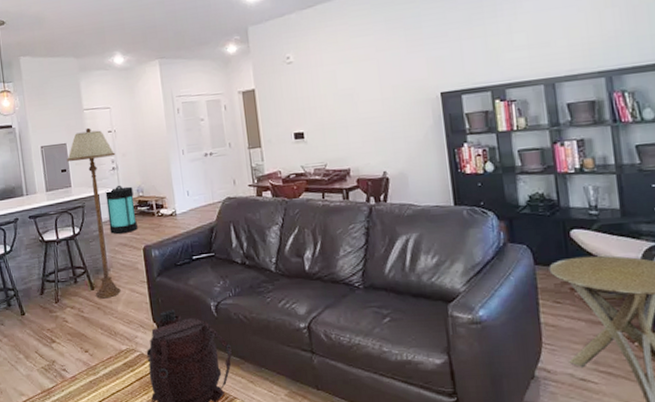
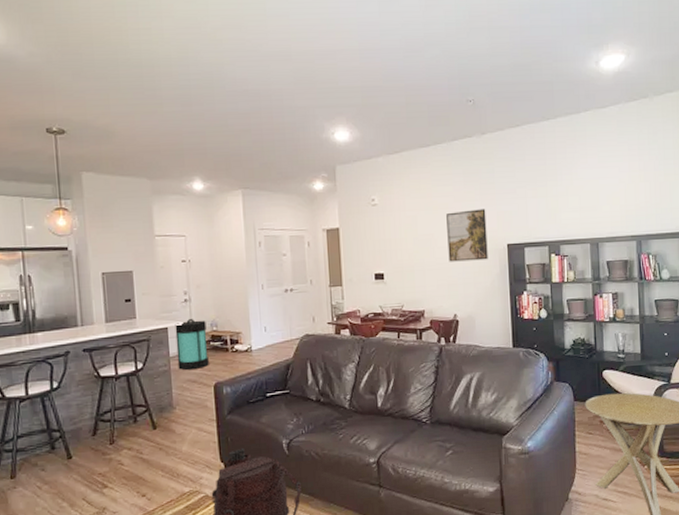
floor lamp: present [66,127,121,299] -> none [131,255,189,439]
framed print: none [368,56,419,116] -> present [446,209,488,262]

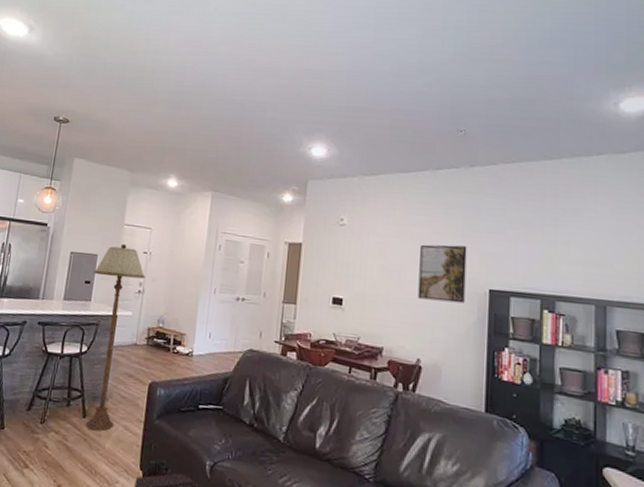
floor lamp: none [131,255,189,439] -> present [85,243,146,431]
lantern: present [175,319,209,370] -> none [118,311,154,364]

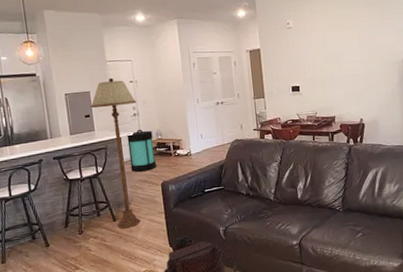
lantern: none [118,311,154,364] -> present [127,130,156,172]
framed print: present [418,244,467,304] -> none [351,27,389,74]

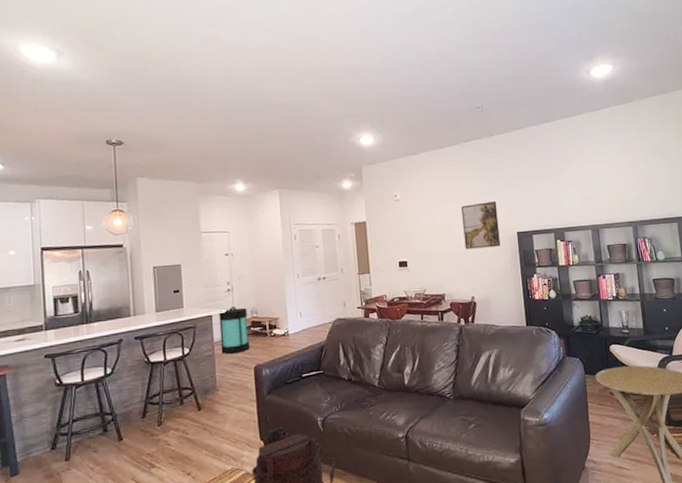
floor lamp: present [90,77,141,229] -> none [180,250,232,419]
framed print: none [351,27,389,74] -> present [461,201,501,250]

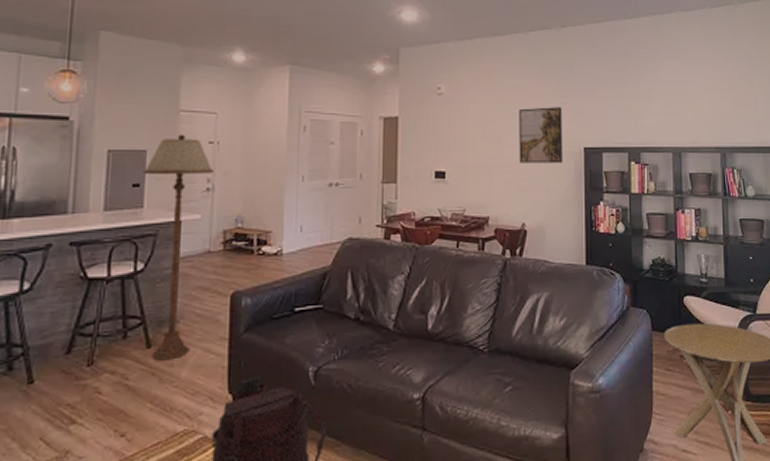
floor lamp: none [180,250,232,419] -> present [142,134,214,361]
lantern: present [218,307,250,354] -> none [188,212,230,274]

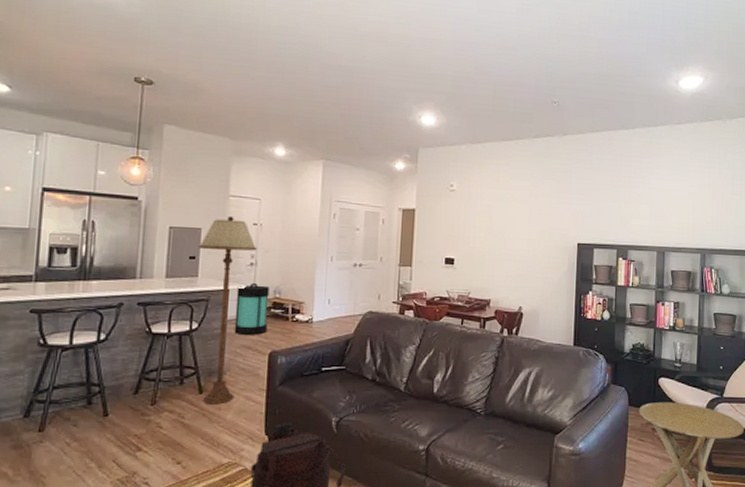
lantern: none [188,212,230,274] -> present [234,283,270,335]
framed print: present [519,107,563,164] -> none [519,206,560,256]

